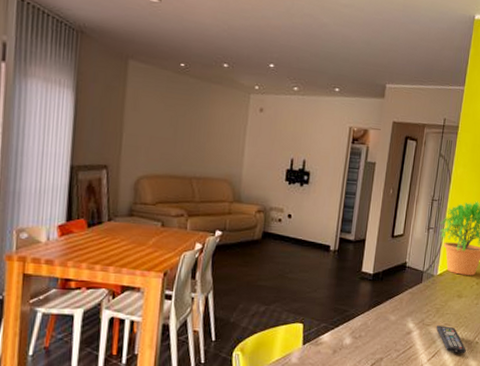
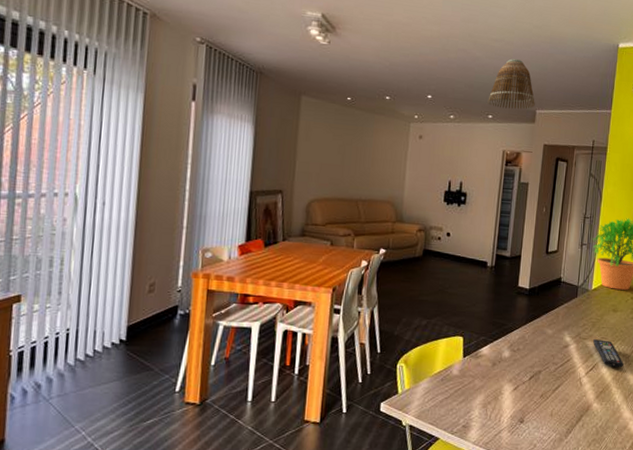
lamp shade: none [334,27,385,83] -> present [487,59,535,109]

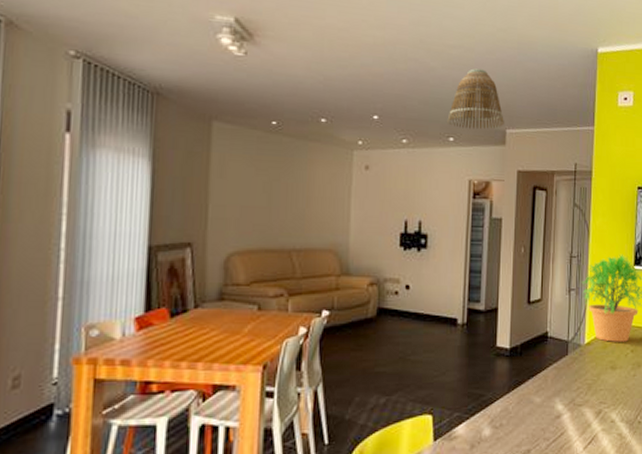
remote control: present [593,339,624,368] -> none [590,405,627,438]

